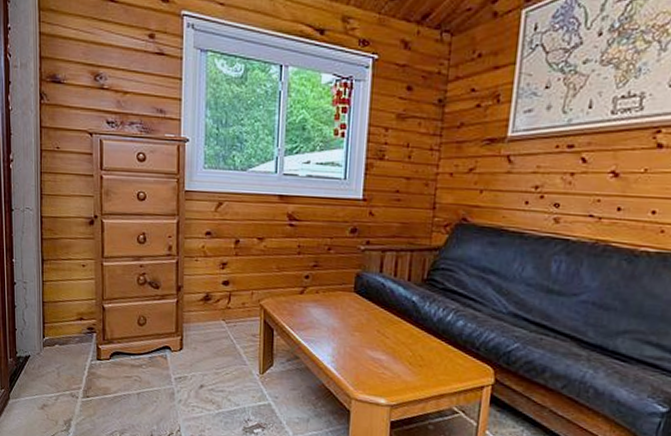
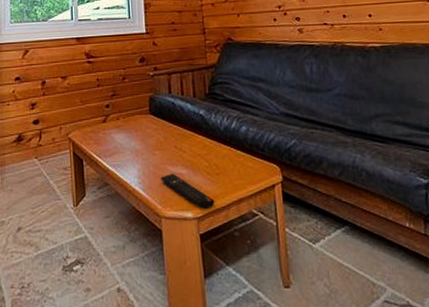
remote control: none [356,357,413,399] -> present [160,173,215,210]

